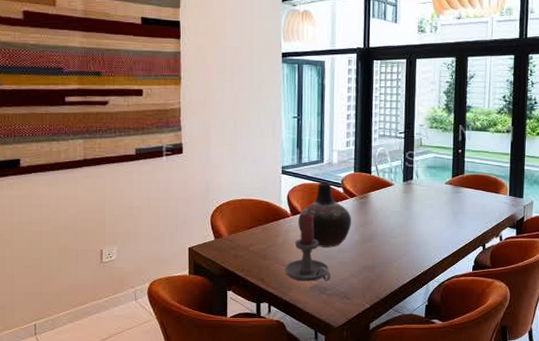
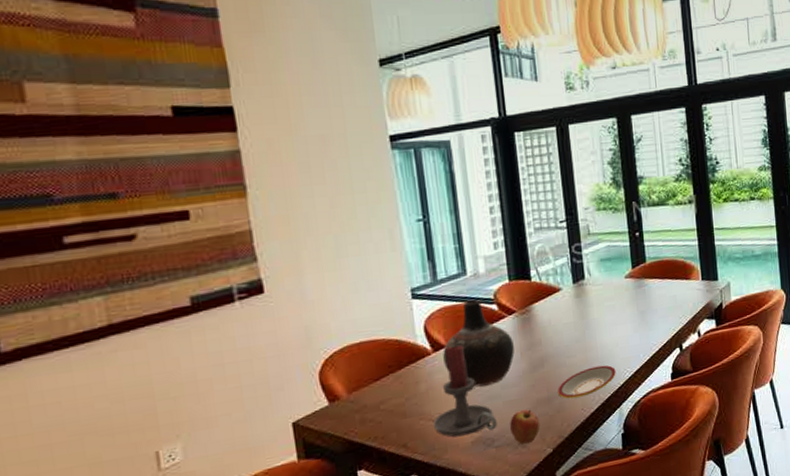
apple: none [340,271,363,297] -> present [510,409,541,445]
plate: none [380,249,428,270] -> present [558,365,616,399]

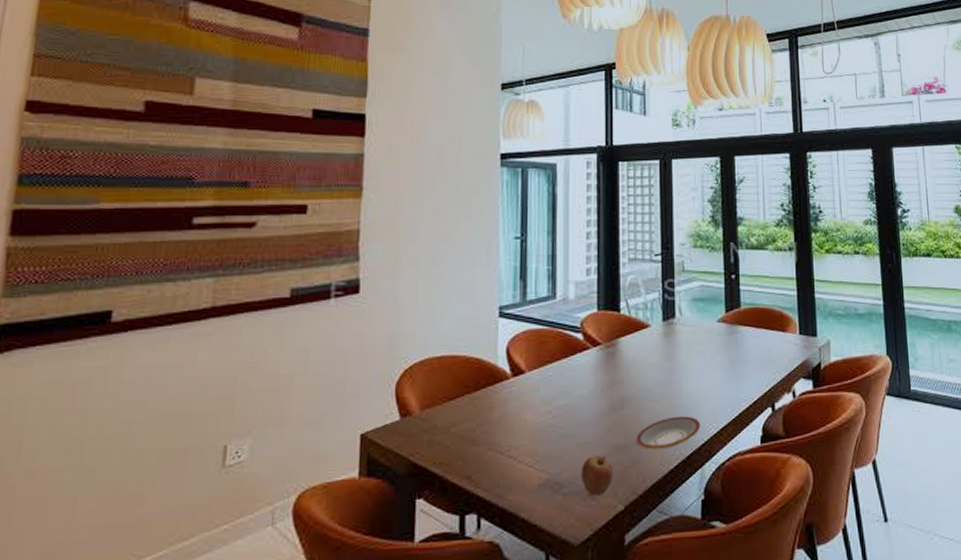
candle holder: present [433,345,497,437] -> none [501,372,568,476]
vase: present [443,300,515,388] -> none [521,326,595,422]

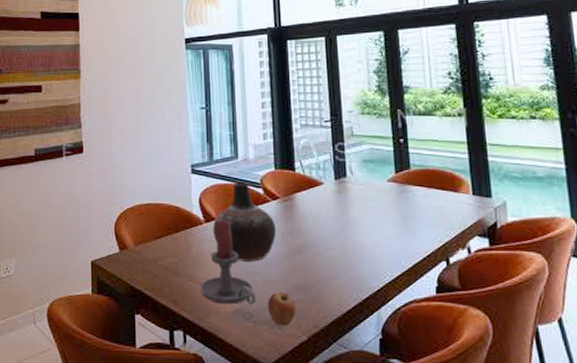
candle holder: none [501,372,568,476] -> present [199,220,256,305]
vase: none [521,326,595,422] -> present [213,182,276,262]
plate: present [636,416,700,450] -> none [315,264,375,291]

